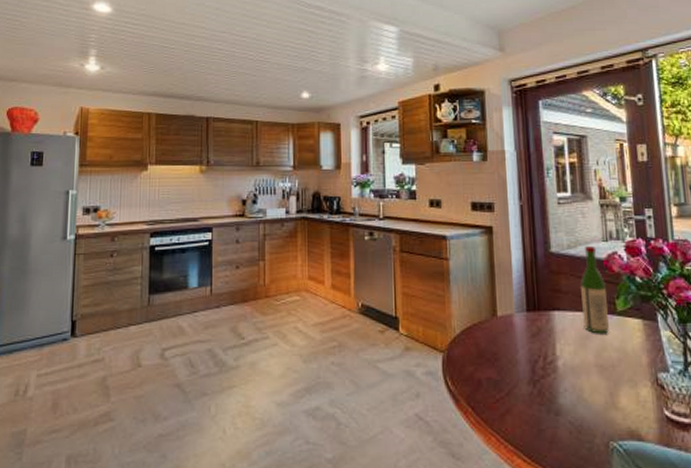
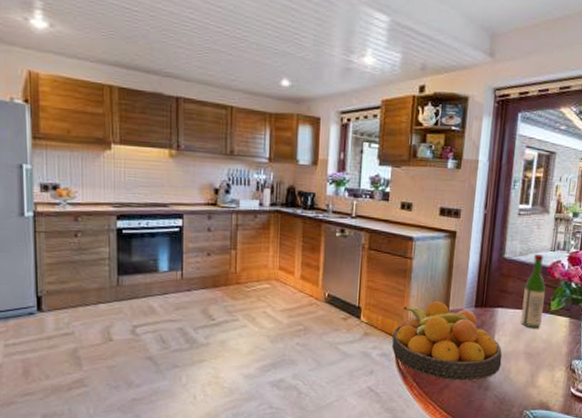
fruit bowl: none [437,307,570,404] -> present [392,301,502,381]

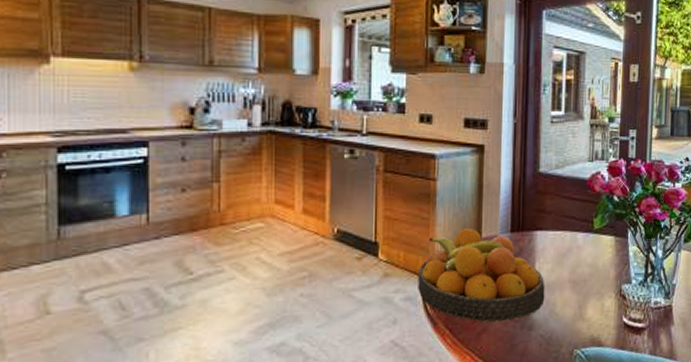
wine bottle: present [521,253,546,329] -> none [563,165,586,252]

